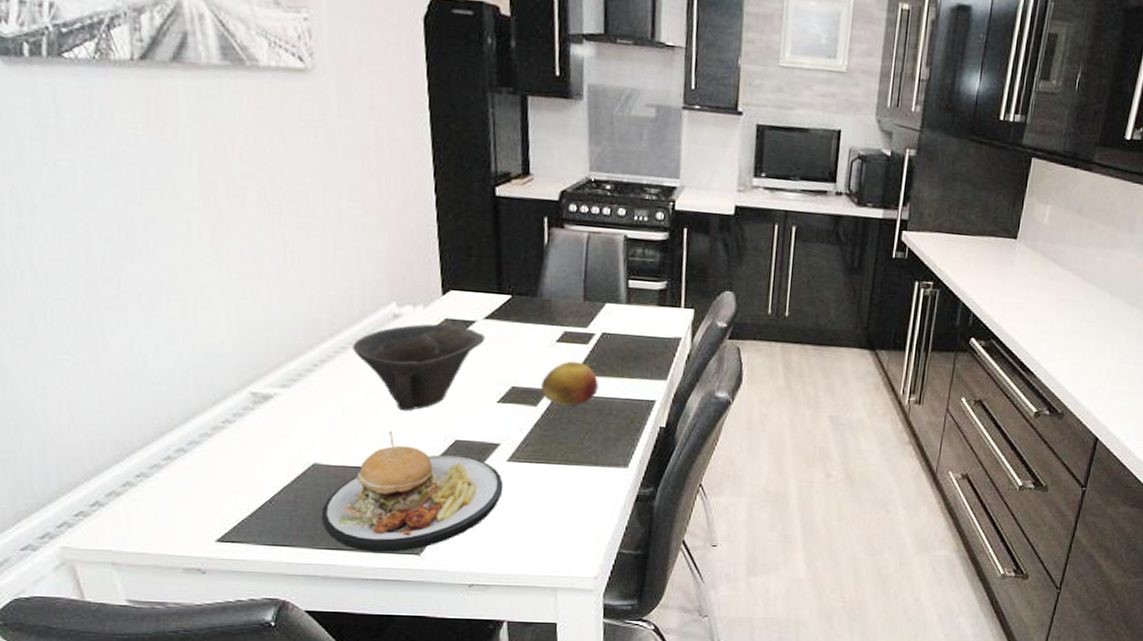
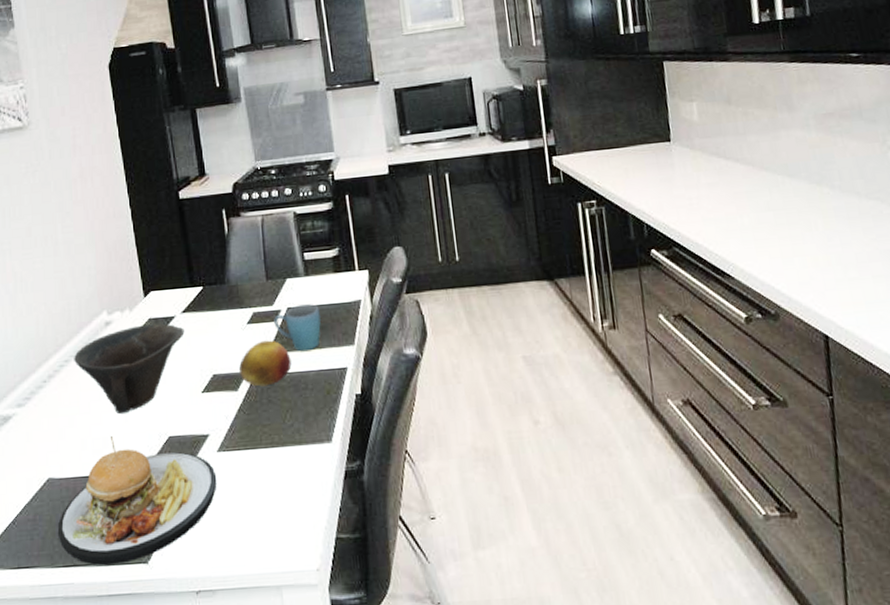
mug: none [586,332,636,379] -> present [274,304,321,352]

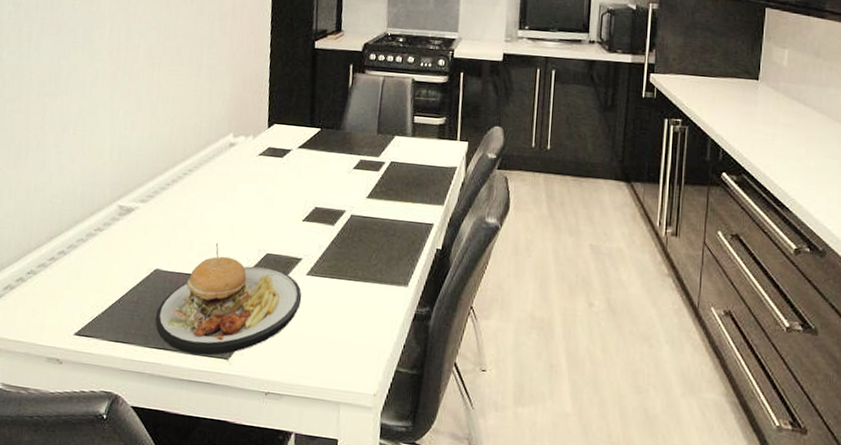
bowl: present [74,323,185,415] -> none [197,151,298,227]
fruit: present [239,340,292,387] -> none [339,186,386,227]
mug: present [274,304,321,352] -> none [377,161,419,203]

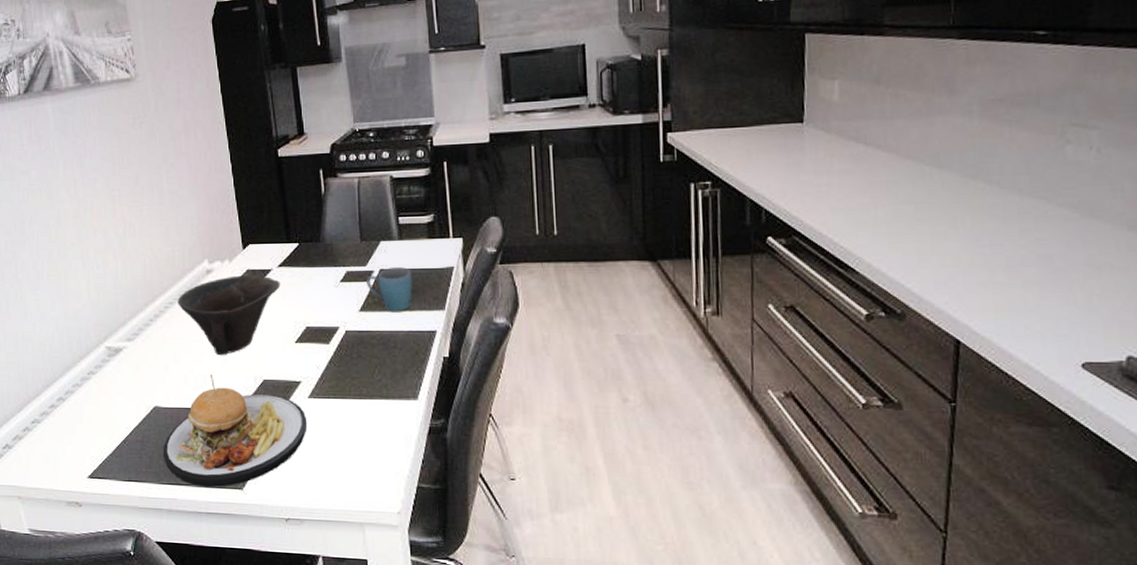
bowl: none [197,151,298,227] -> present [178,275,280,356]
mug: none [377,161,419,203] -> present [366,267,412,312]

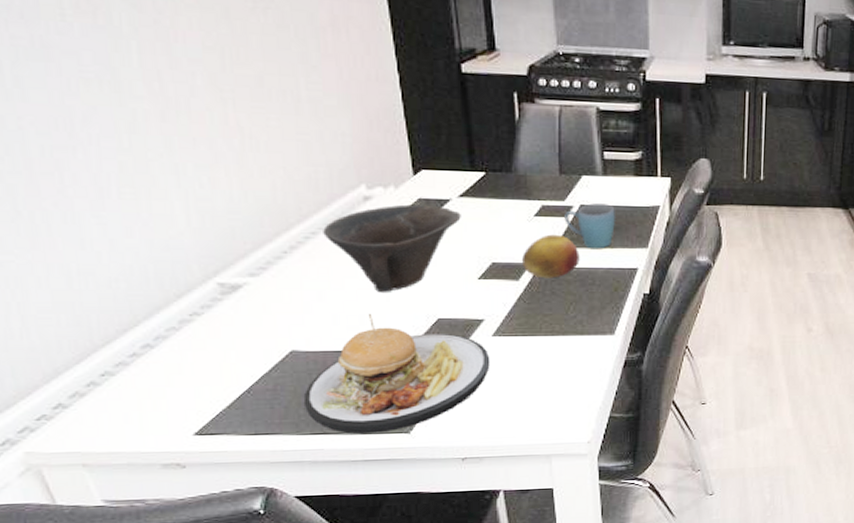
fruit: none [332,299,382,342] -> present [522,234,580,279]

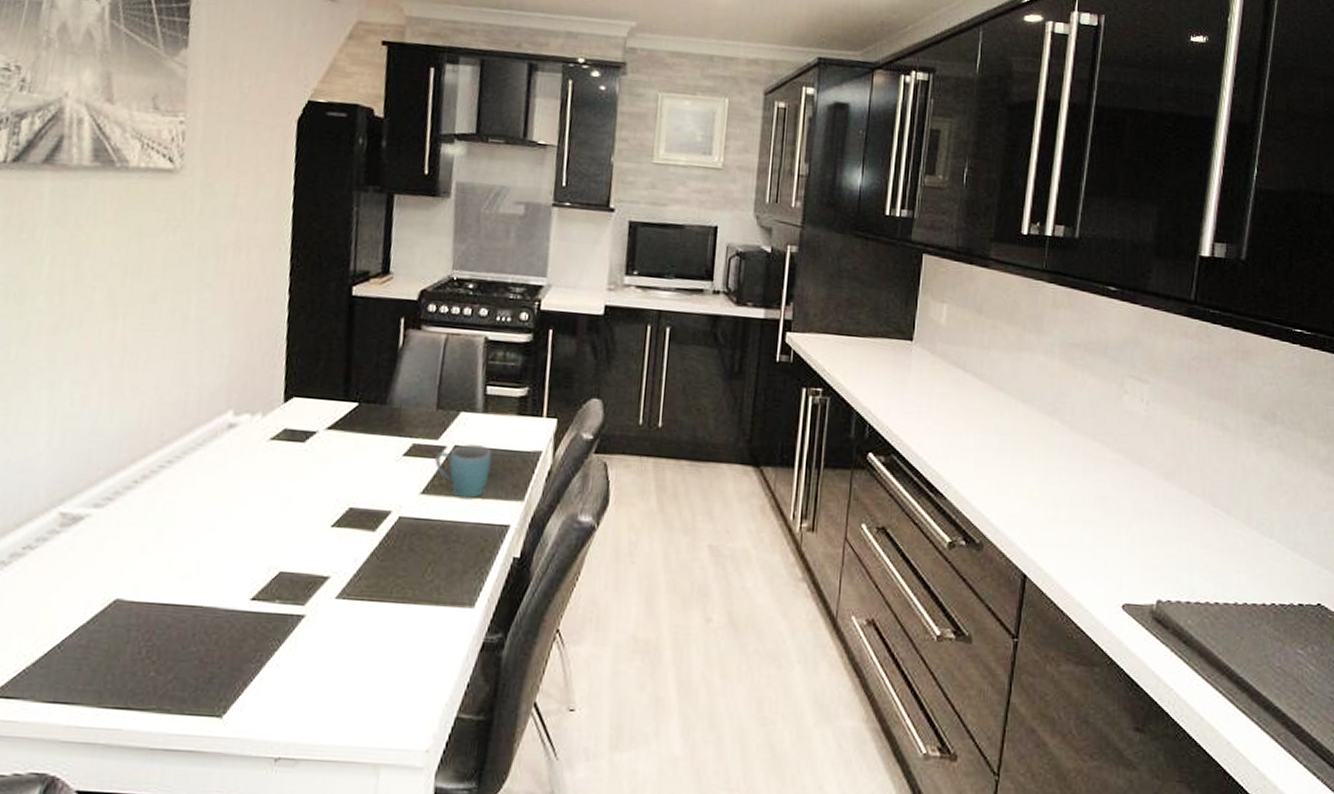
plate: present [303,314,490,434] -> none [113,561,329,714]
bowl: present [323,204,461,293] -> none [179,434,326,537]
fruit: present [522,234,580,279] -> none [382,478,447,532]

